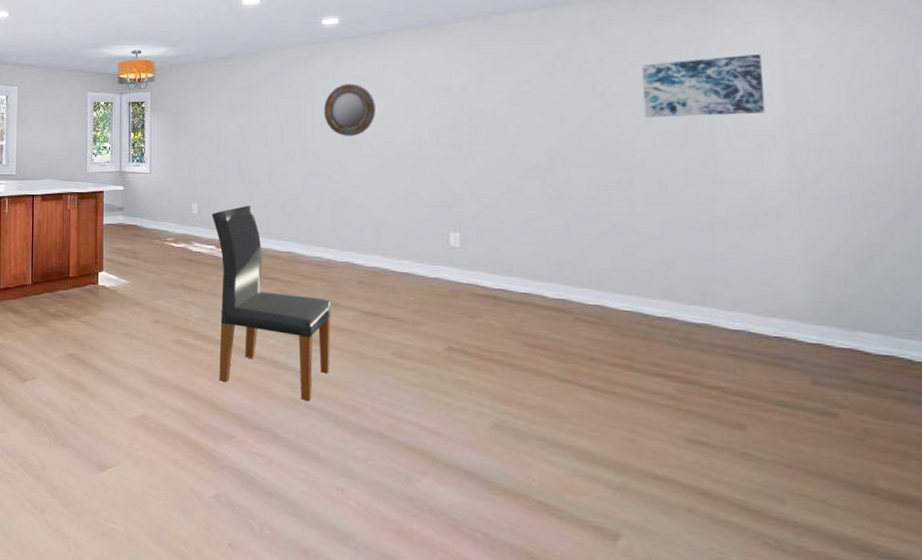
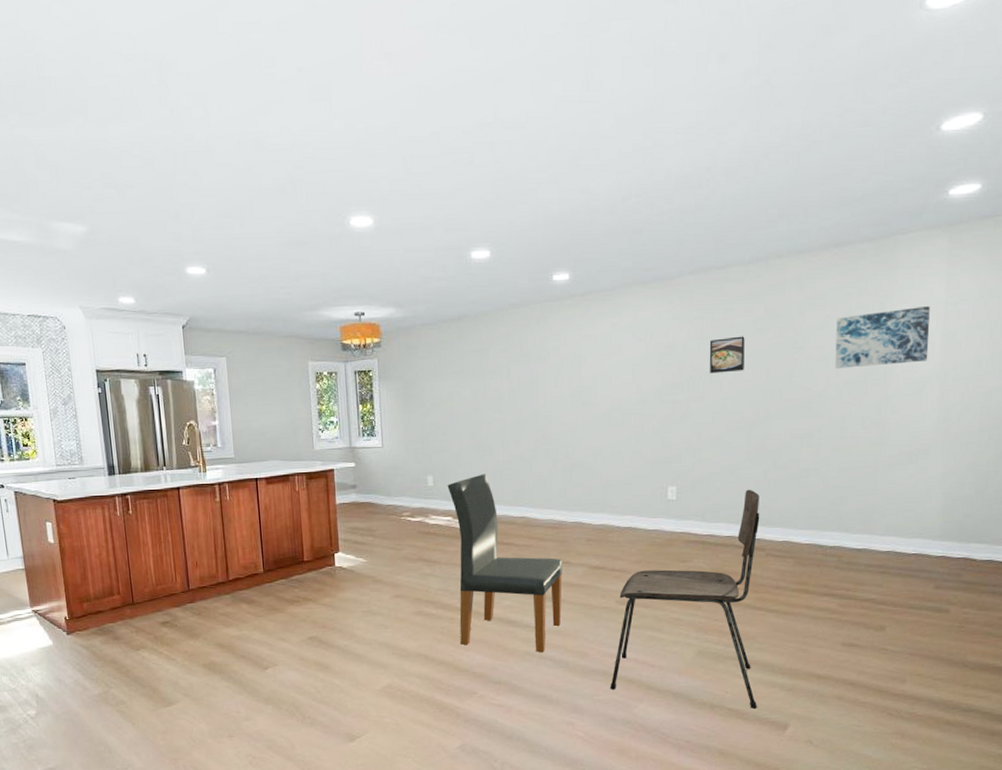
home mirror: present [323,84,375,136] -> none [555,344,604,398]
dining chair: none [387,242,575,506] -> present [610,489,760,709]
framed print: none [491,81,533,117] -> present [709,336,745,374]

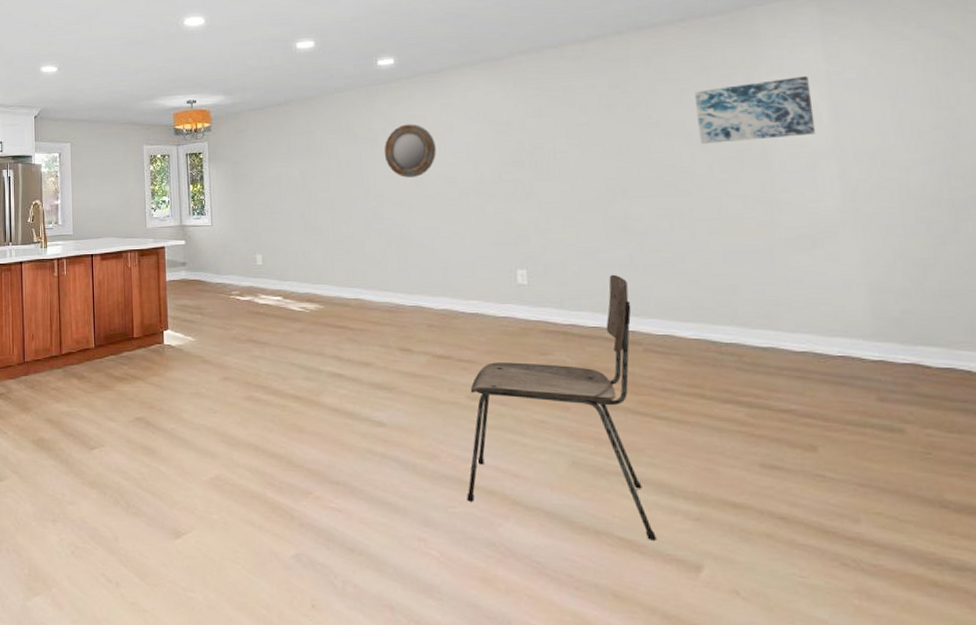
dining chair: present [447,474,563,653] -> none [276,253,405,451]
home mirror: none [555,344,604,398] -> present [384,124,436,178]
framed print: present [709,336,745,374] -> none [549,112,592,151]

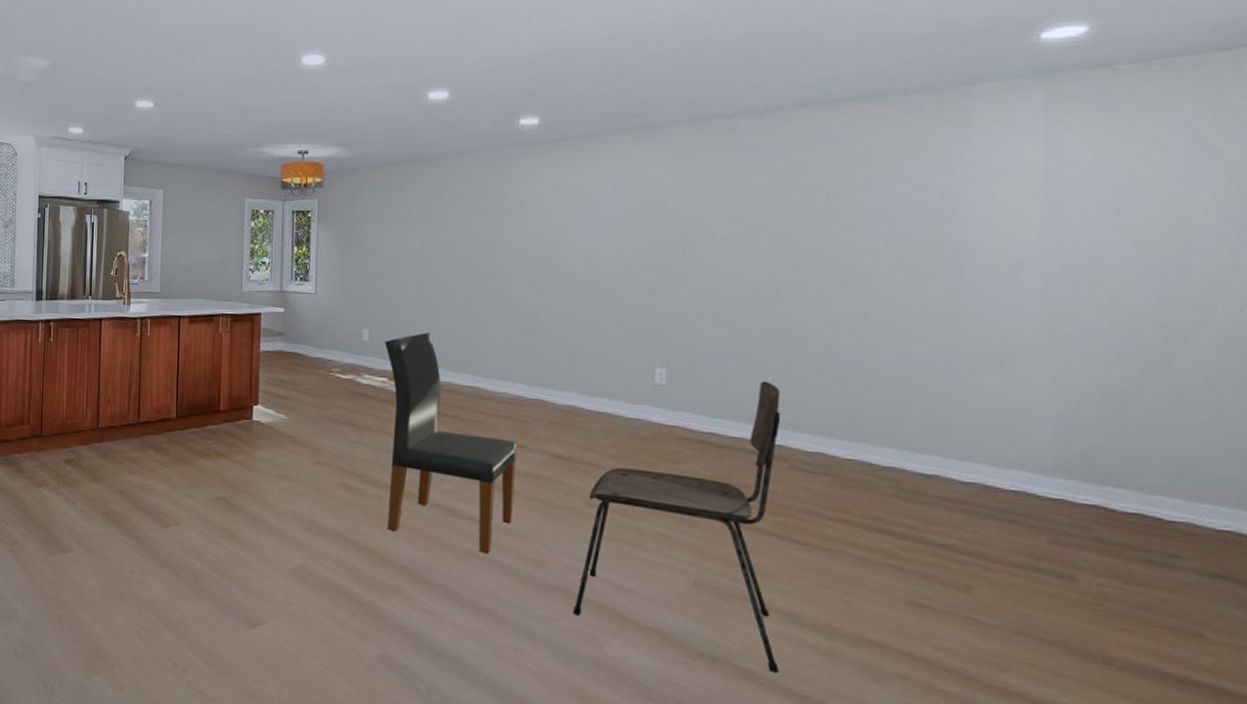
dining chair: none [276,253,405,451] -> present [384,332,517,554]
home mirror: present [384,124,436,178] -> none [517,195,577,256]
wall art: present [695,75,816,144] -> none [884,170,1022,241]

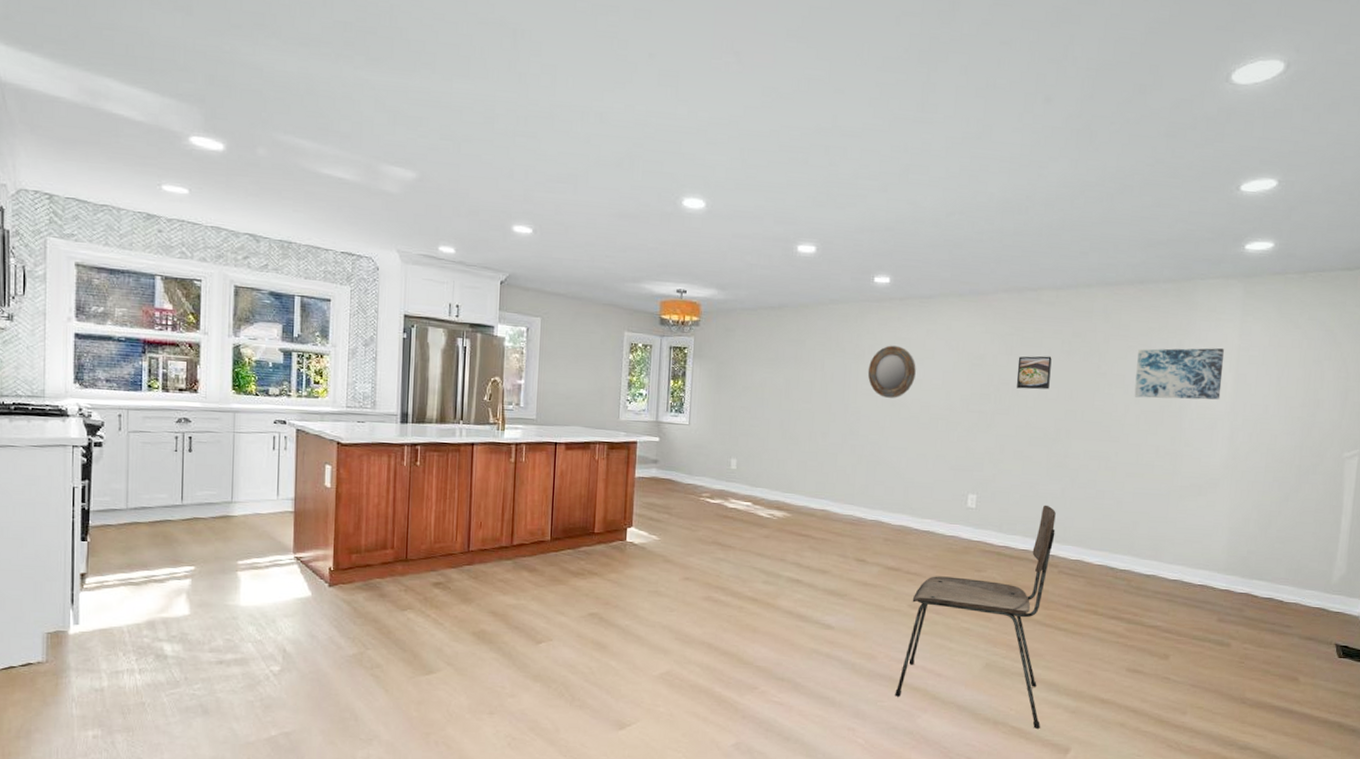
dining chair: present [384,332,517,554] -> none [746,462,858,652]
home mirror: none [517,195,577,256] -> present [867,345,916,398]
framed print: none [711,195,759,238] -> present [1016,356,1052,390]
wall art: none [884,170,1022,241] -> present [1134,348,1224,400]

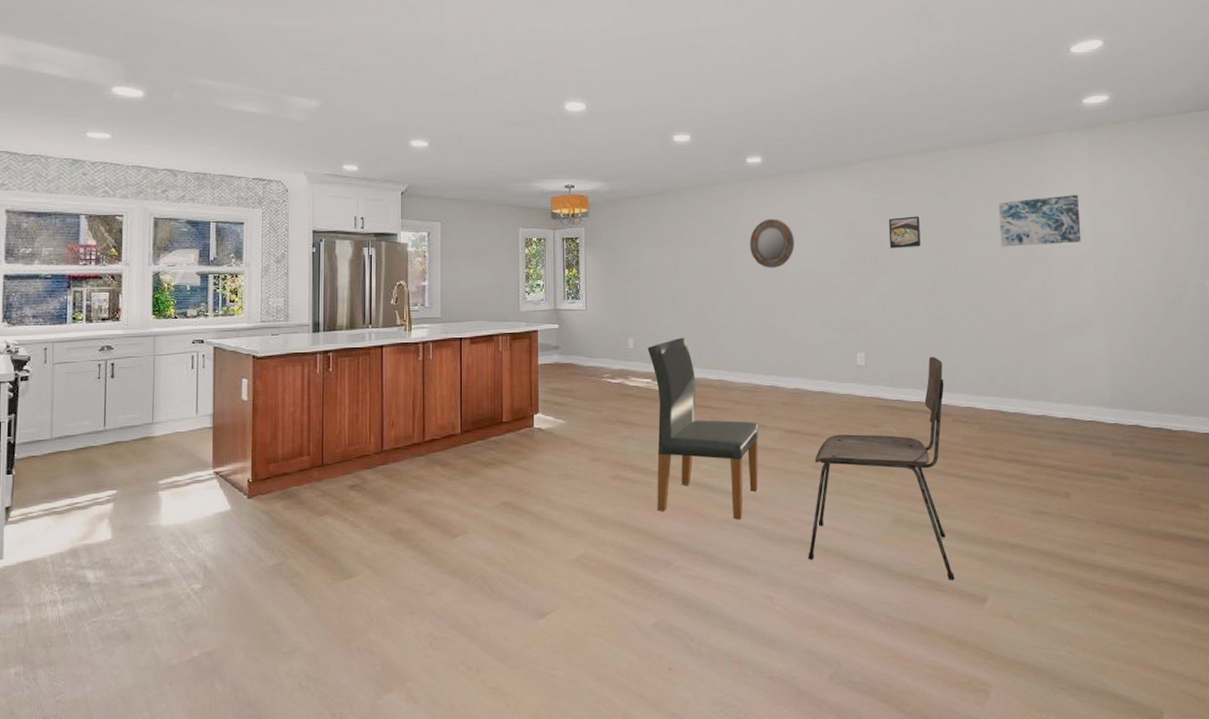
dining chair: none [746,462,858,652] -> present [647,337,759,520]

